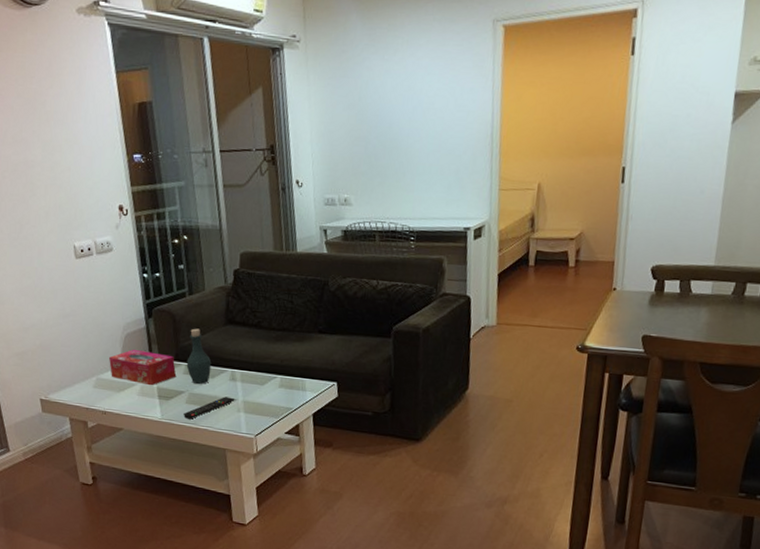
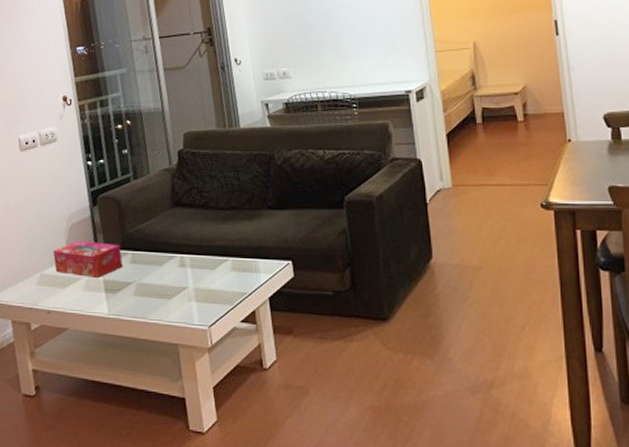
remote control: present [184,396,235,419] -> none [132,285,186,313]
bottle: present [186,328,212,384] -> none [133,213,159,273]

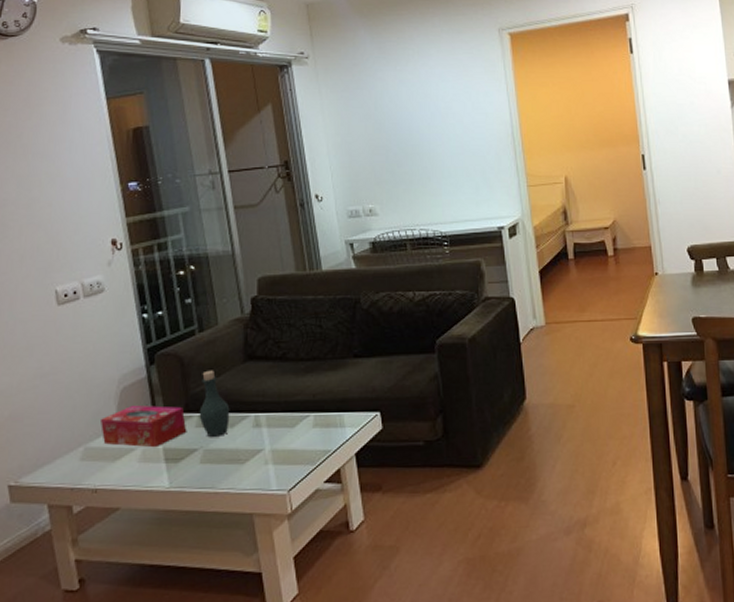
bottle: none [133,213,159,273] -> present [199,370,230,437]

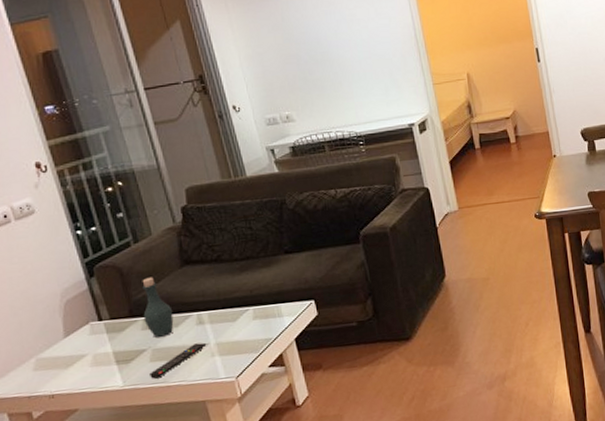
tissue box: present [101,405,187,448] -> none [48,313,134,354]
remote control: none [198,448,261,483] -> present [149,342,207,379]

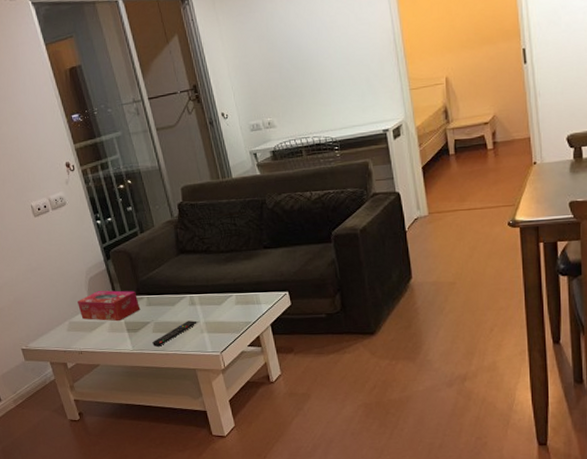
tissue box: none [48,313,134,354] -> present [77,290,141,322]
bottle: present [142,277,174,337] -> none [146,262,171,313]

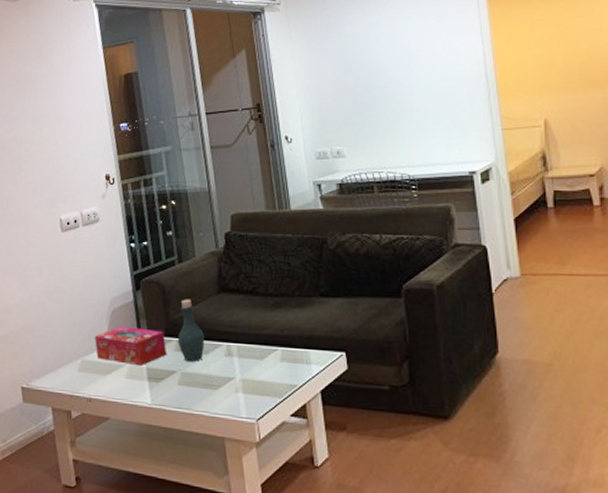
bottle: none [146,262,171,313] -> present [177,299,205,362]
remote control: present [152,320,197,347] -> none [176,375,232,404]

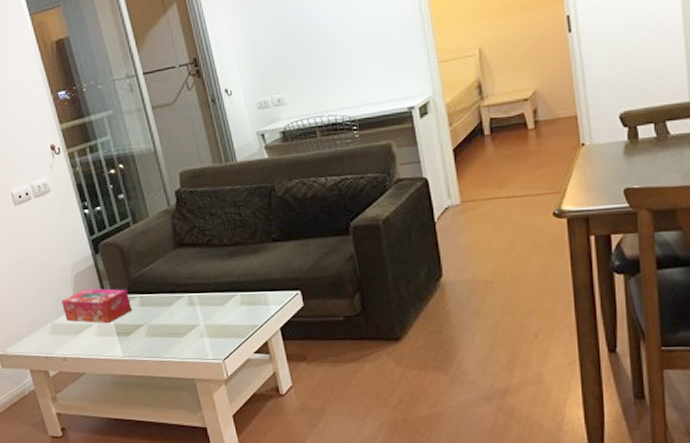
bottle: present [177,299,205,362] -> none [140,257,167,314]

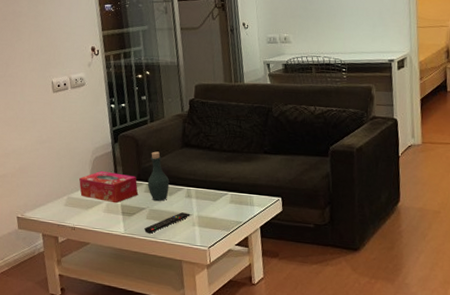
bottle: none [140,257,167,314] -> present [147,151,170,201]
remote control: none [145,323,197,353] -> present [144,212,191,234]

